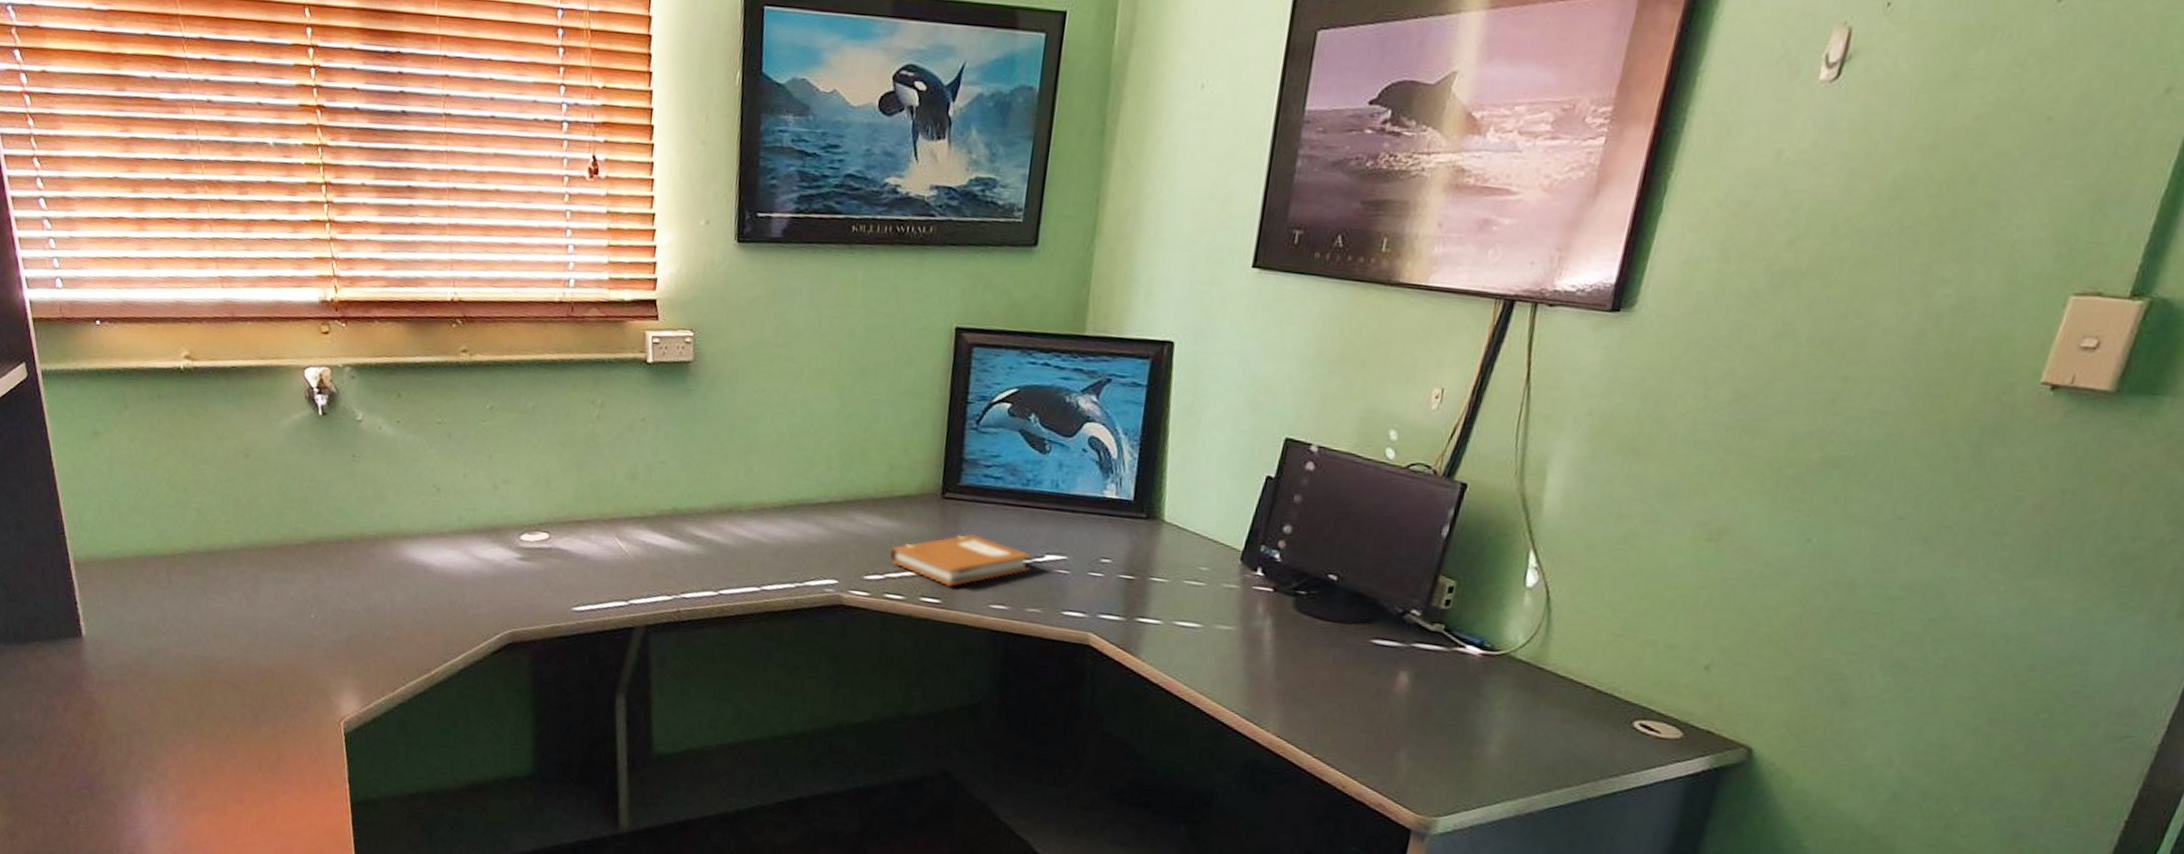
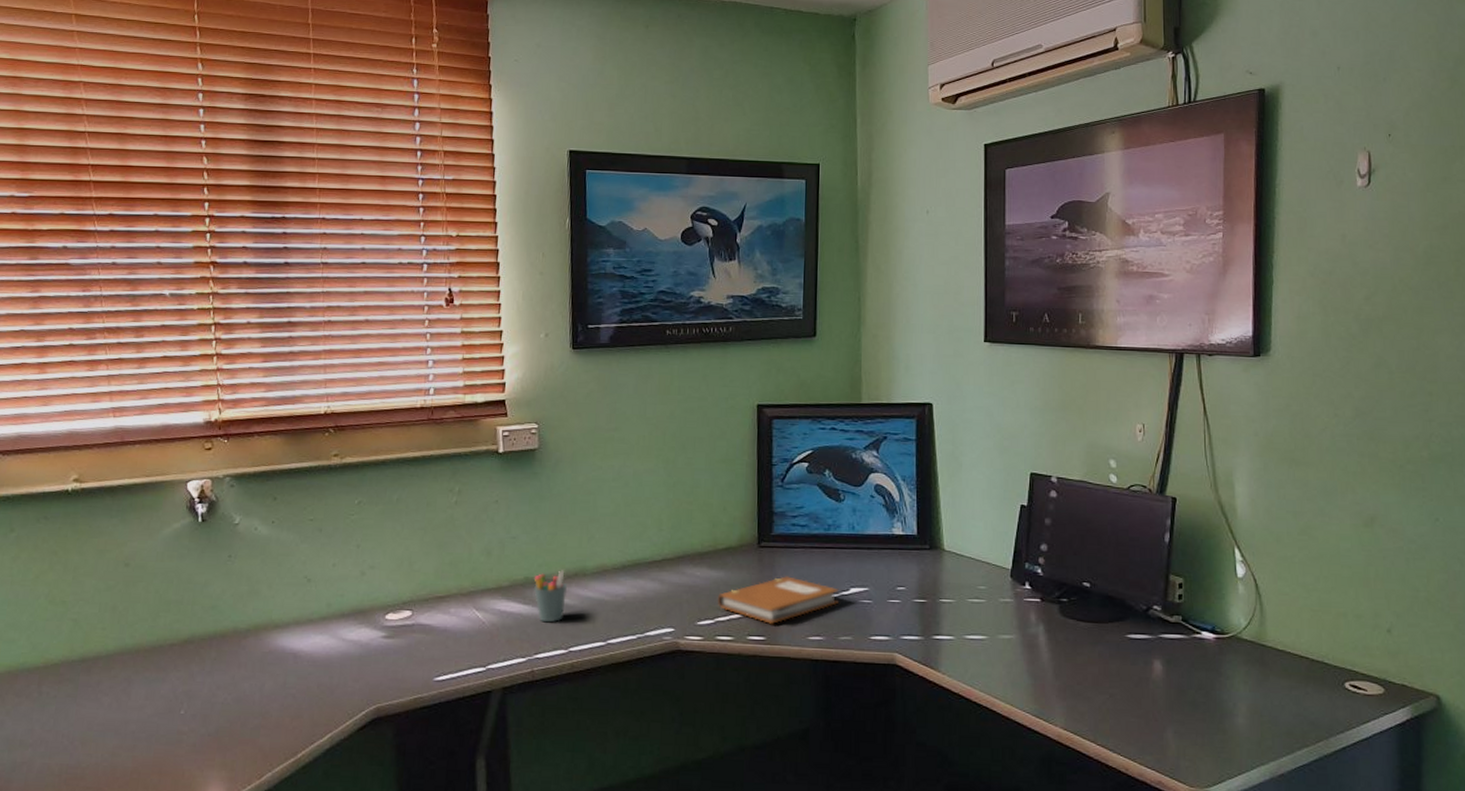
pen holder: none [681,504,720,561] -> present [533,570,567,623]

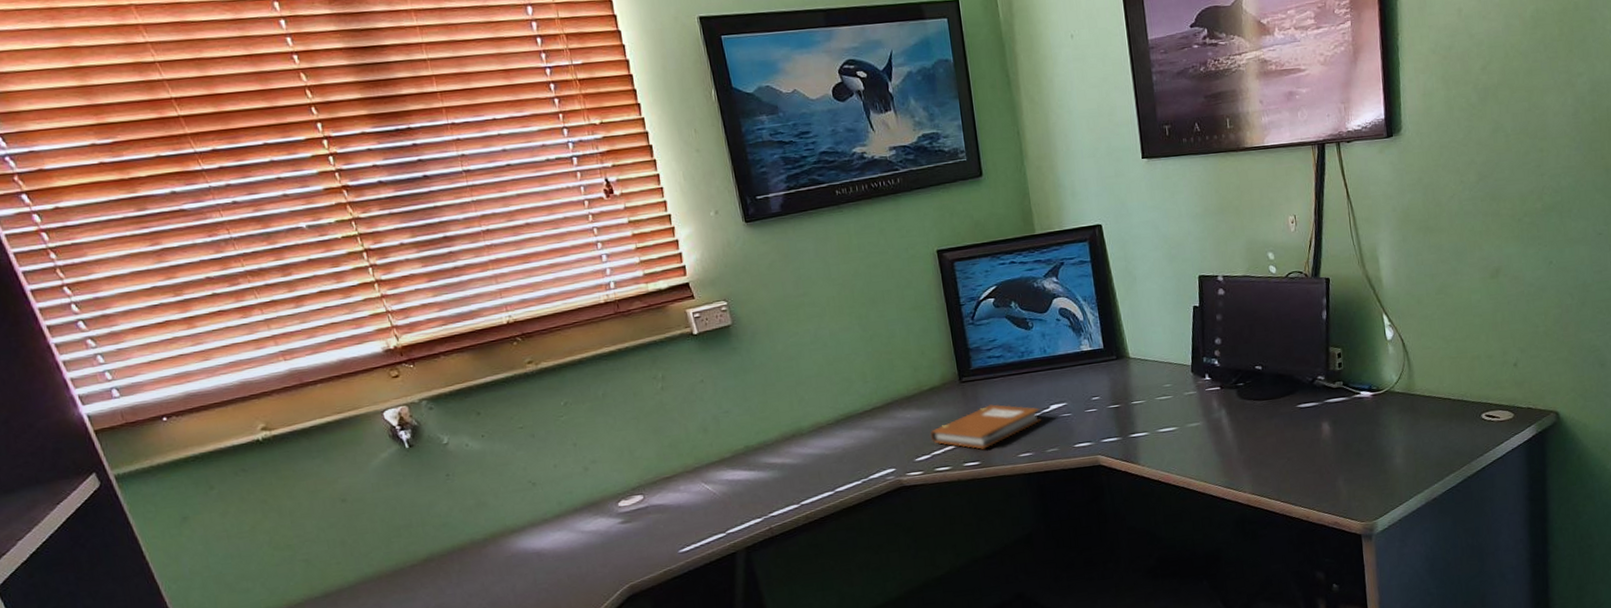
pen holder: present [533,570,567,623] -> none [755,434,790,484]

